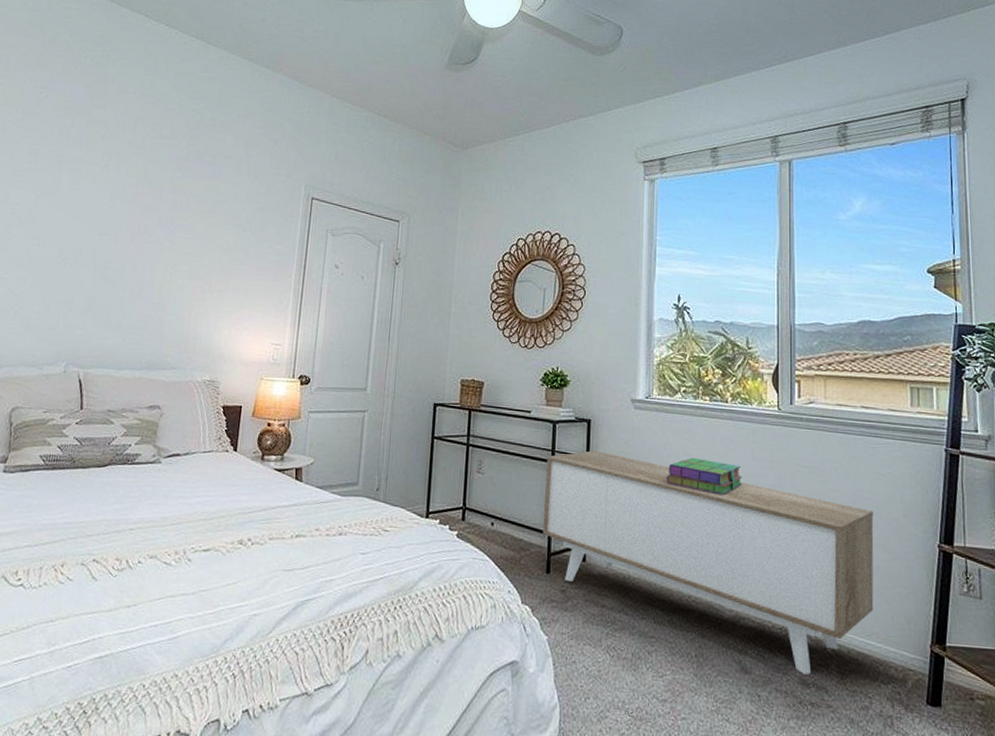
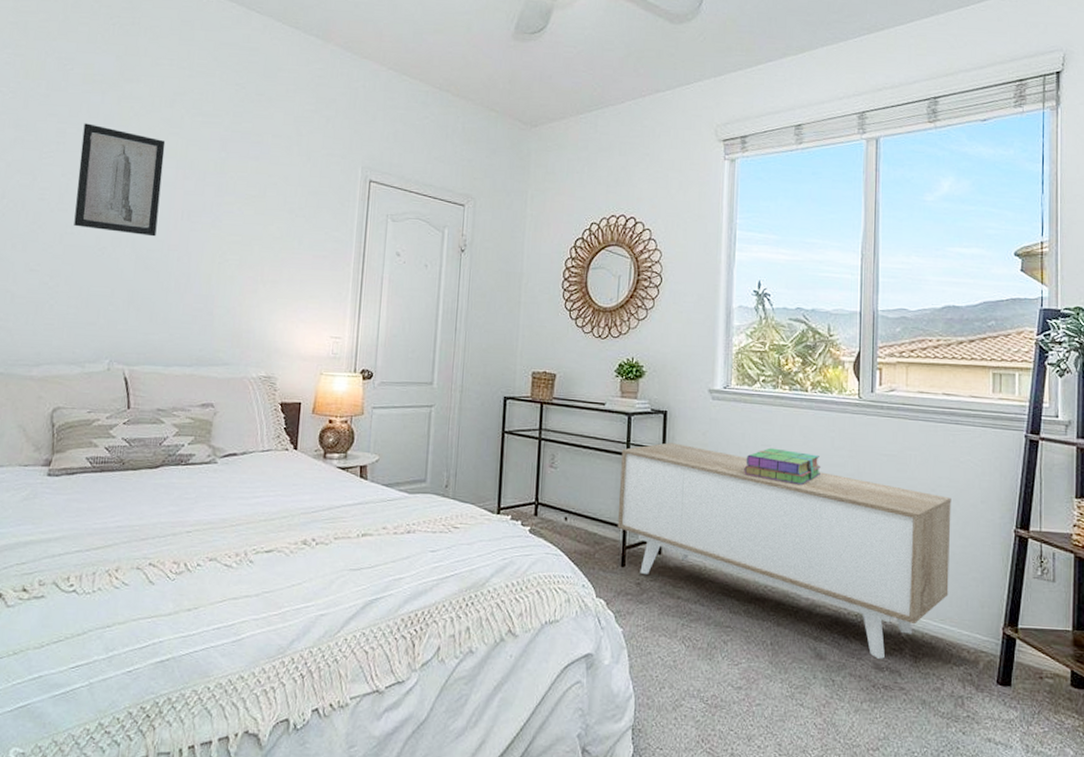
wall art: none [40,145,127,249] -> present [74,123,166,237]

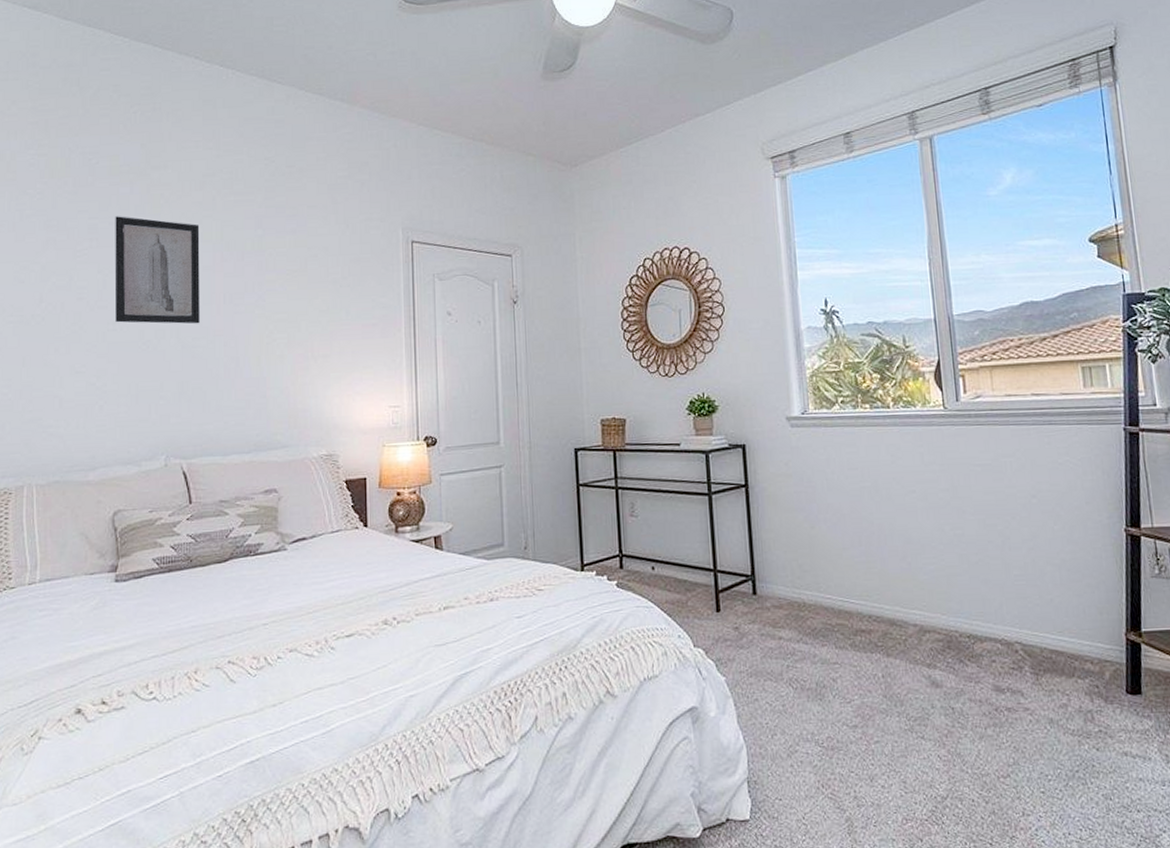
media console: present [617,442,952,659] -> none [703,477,1064,680]
stack of books: present [744,448,821,486] -> none [832,470,913,507]

